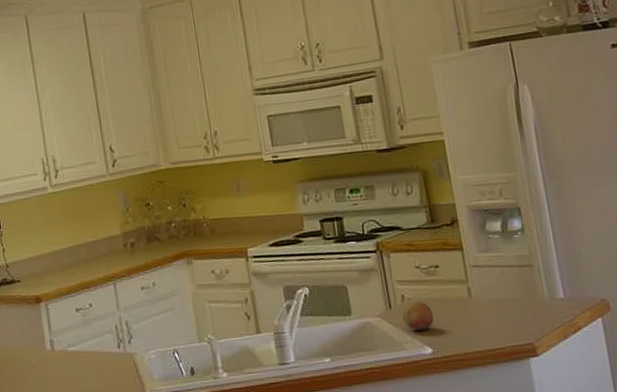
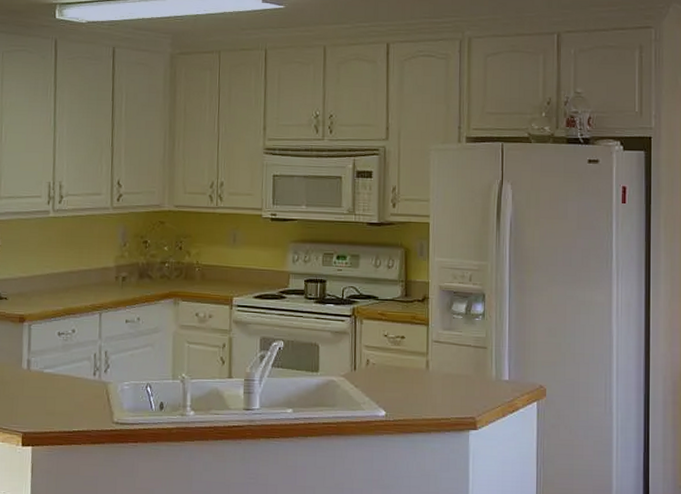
fruit: present [402,300,434,330] -> none [364,366,392,394]

